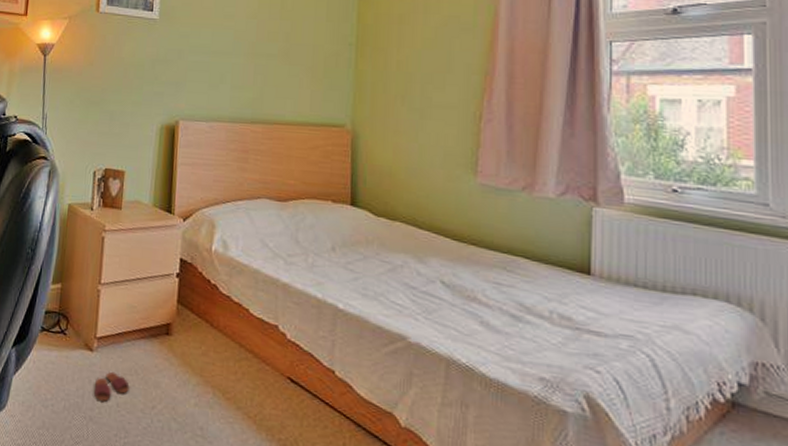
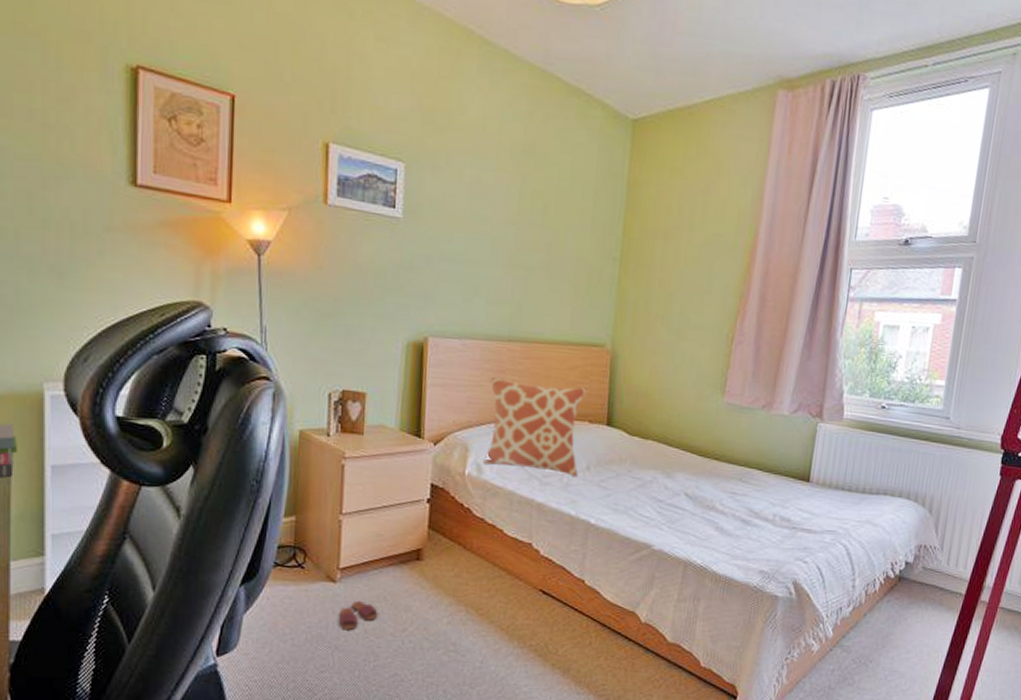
pillow: none [229,157,329,257] -> present [483,378,587,476]

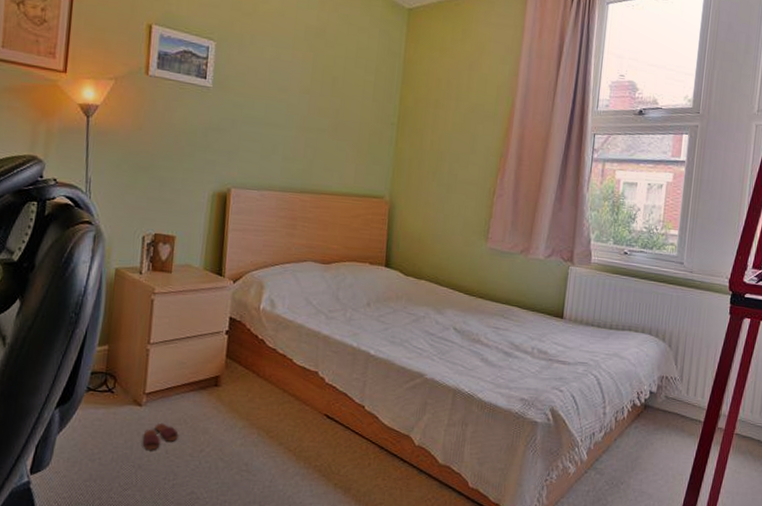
pillow: present [483,378,587,476] -> none [276,224,368,312]

